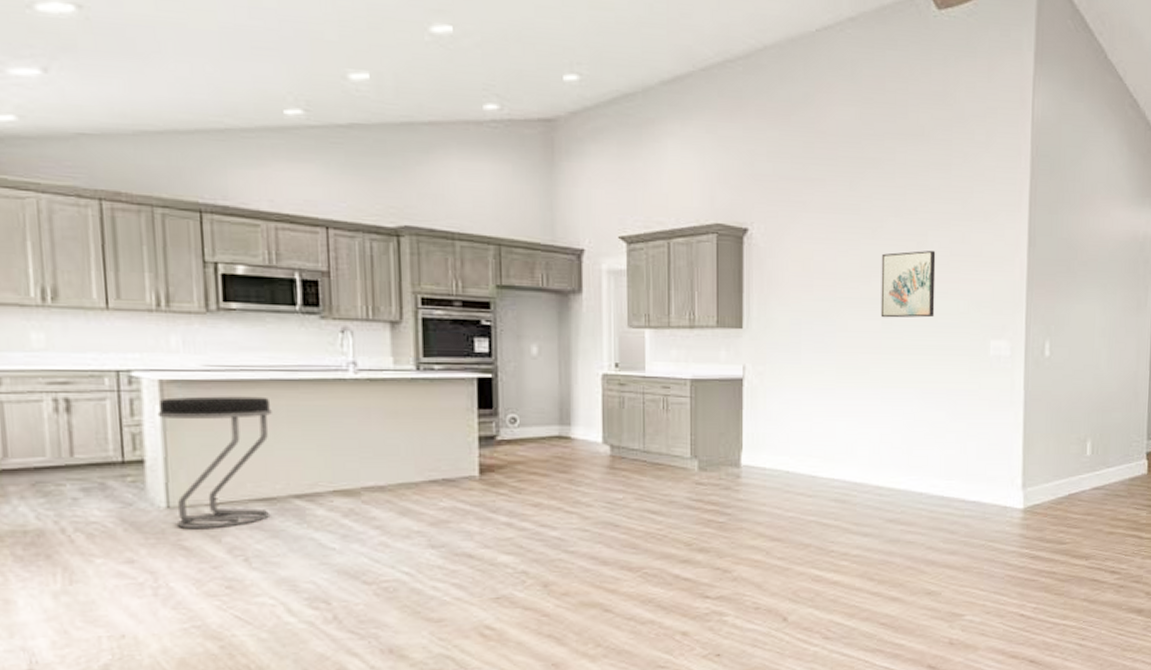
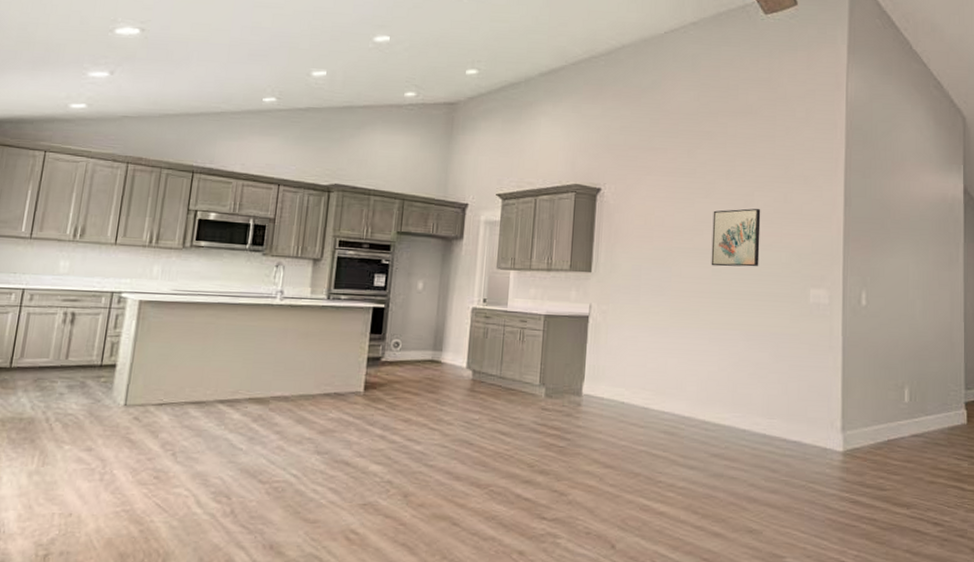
stool: present [157,396,273,530] -> none [129,314,216,426]

